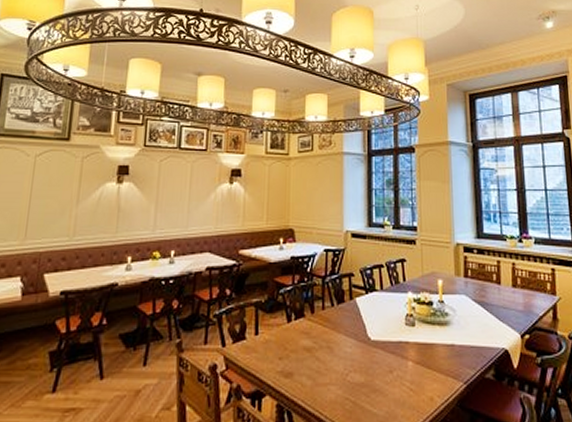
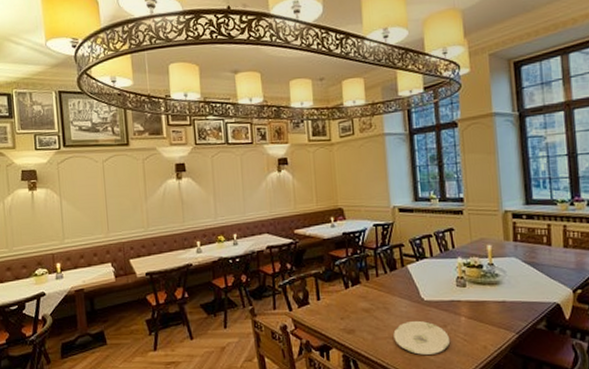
plate: none [335,363,394,406] -> present [393,320,449,355]

